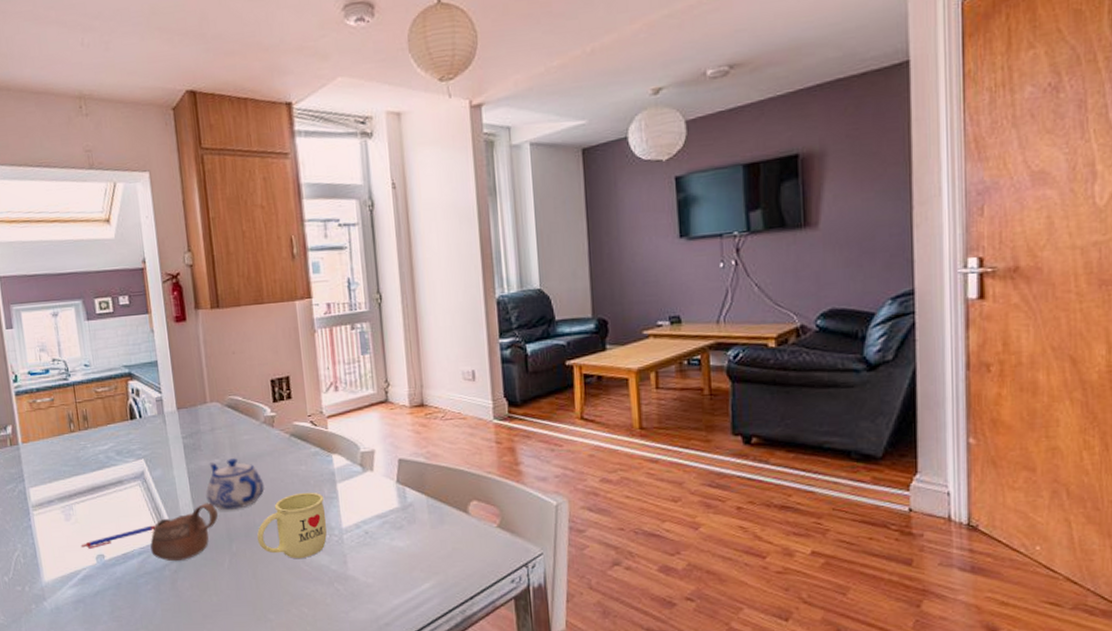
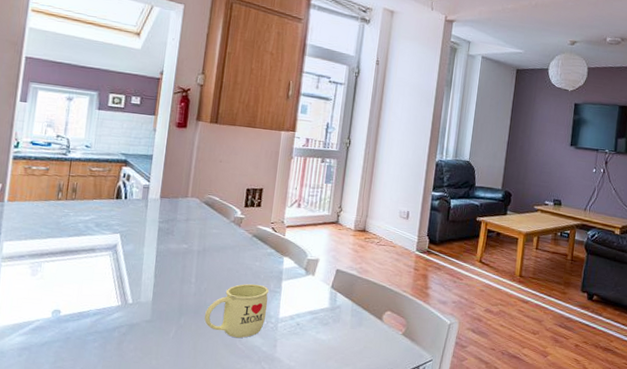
pen: present [81,525,156,549] -> none [40,291,116,304]
cup: present [150,502,218,562] -> none [106,279,175,326]
teapot: present [206,458,264,511] -> none [167,246,221,290]

